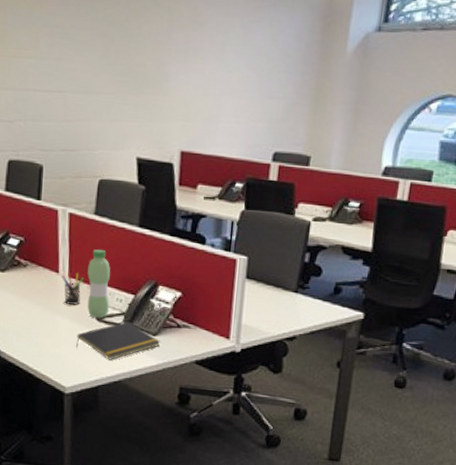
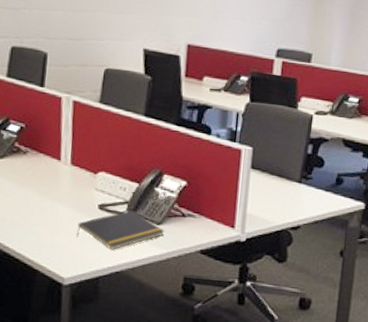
pen holder: present [62,272,84,305] -> none [64,160,87,193]
water bottle: present [87,249,110,319] -> none [89,137,114,207]

